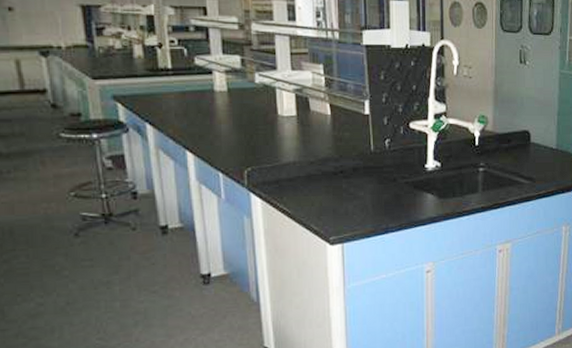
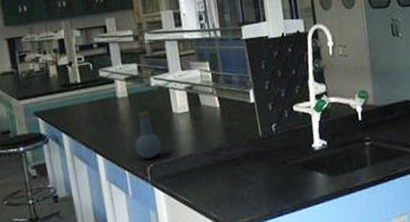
flask: none [232,110,263,161] -> present [135,111,162,159]

